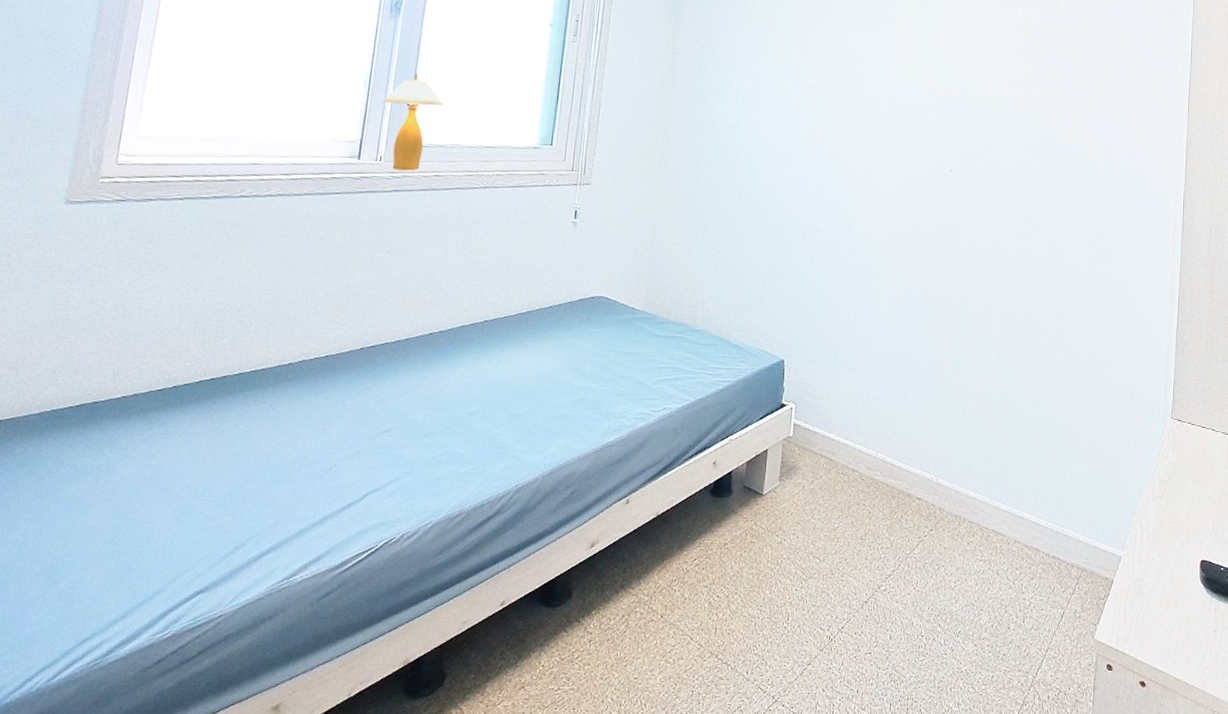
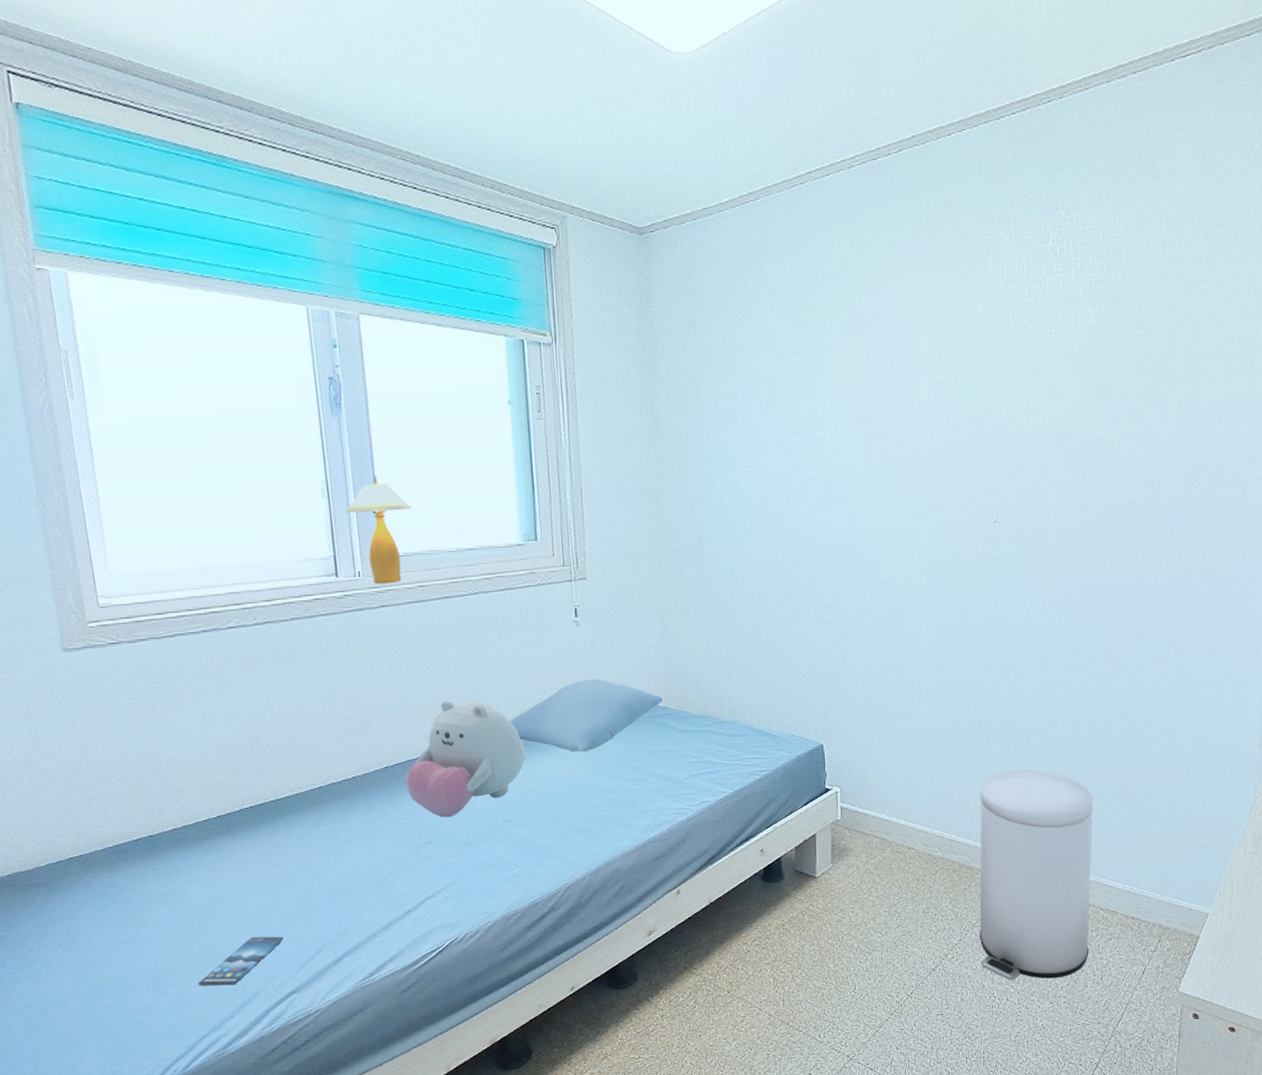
smartphone: none [96,524,207,580] -> present [197,936,284,986]
plush toy: none [377,286,503,406] -> present [405,700,526,818]
pillow: none [493,277,643,349] -> present [510,678,663,753]
pedal bin: none [911,399,1022,619] -> present [979,769,1093,981]

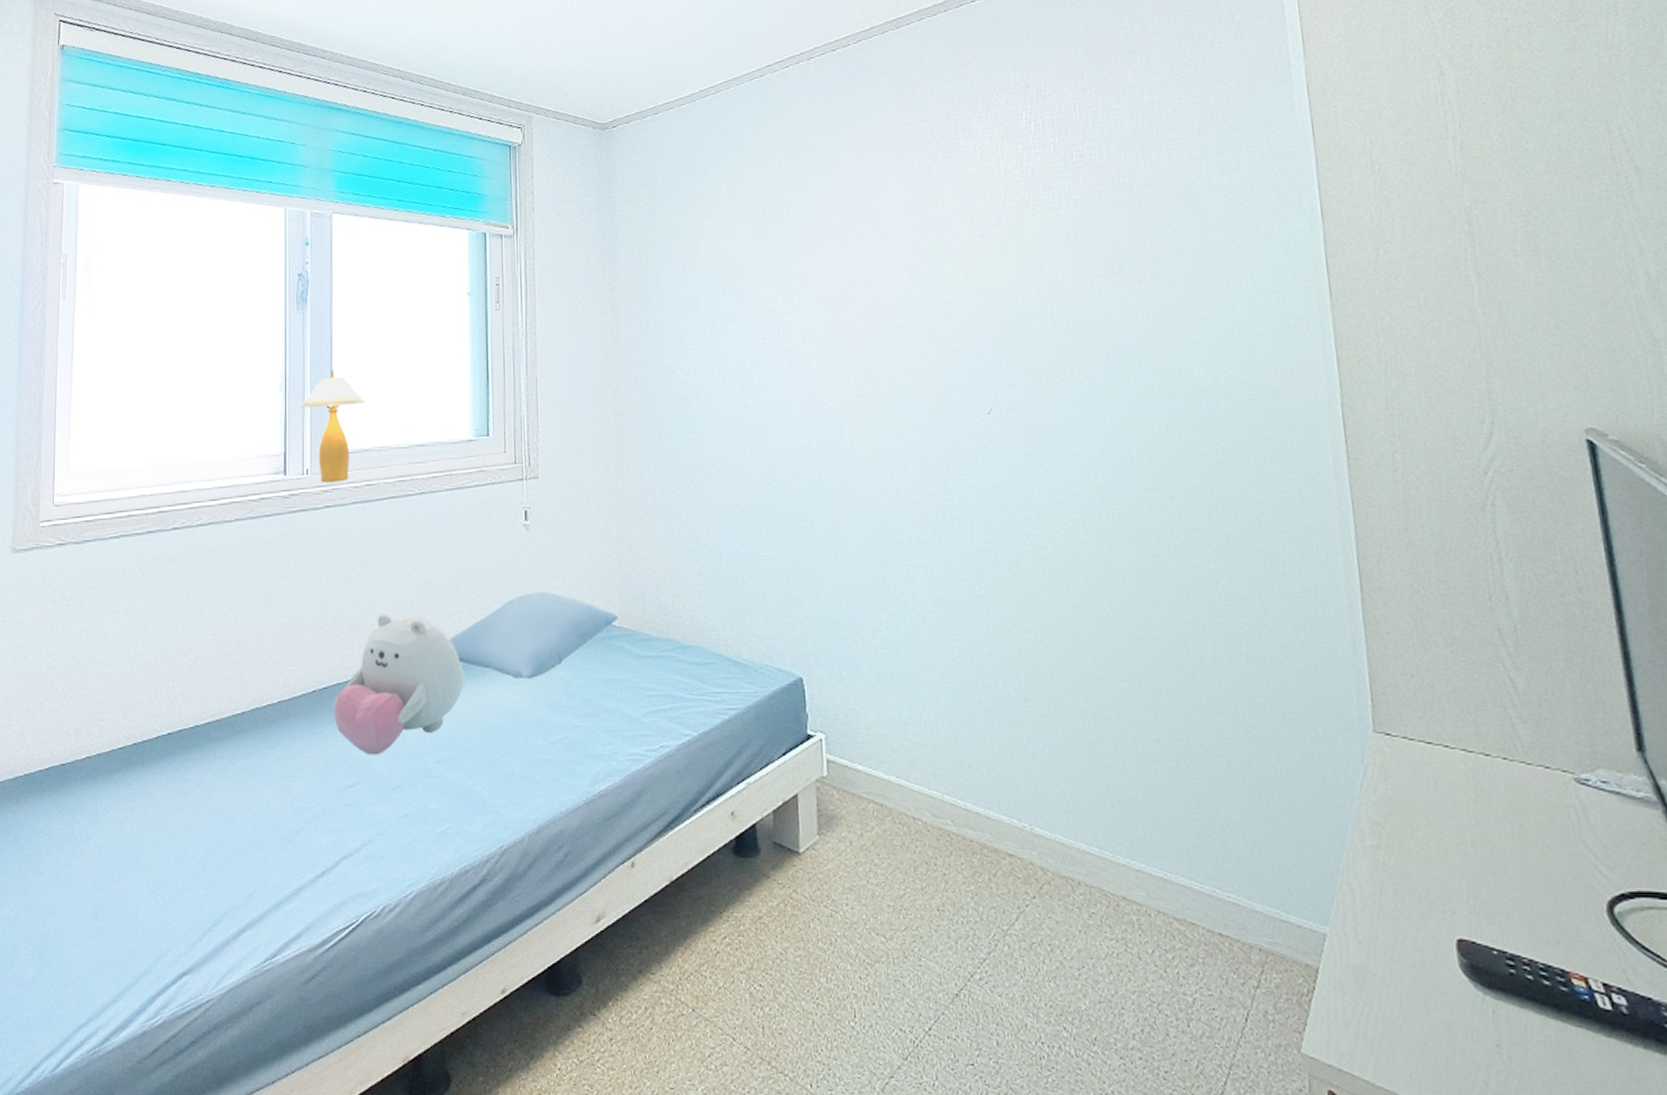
smartphone: present [197,936,284,986] -> none [84,897,183,959]
pedal bin: present [979,769,1093,981] -> none [998,718,1165,1020]

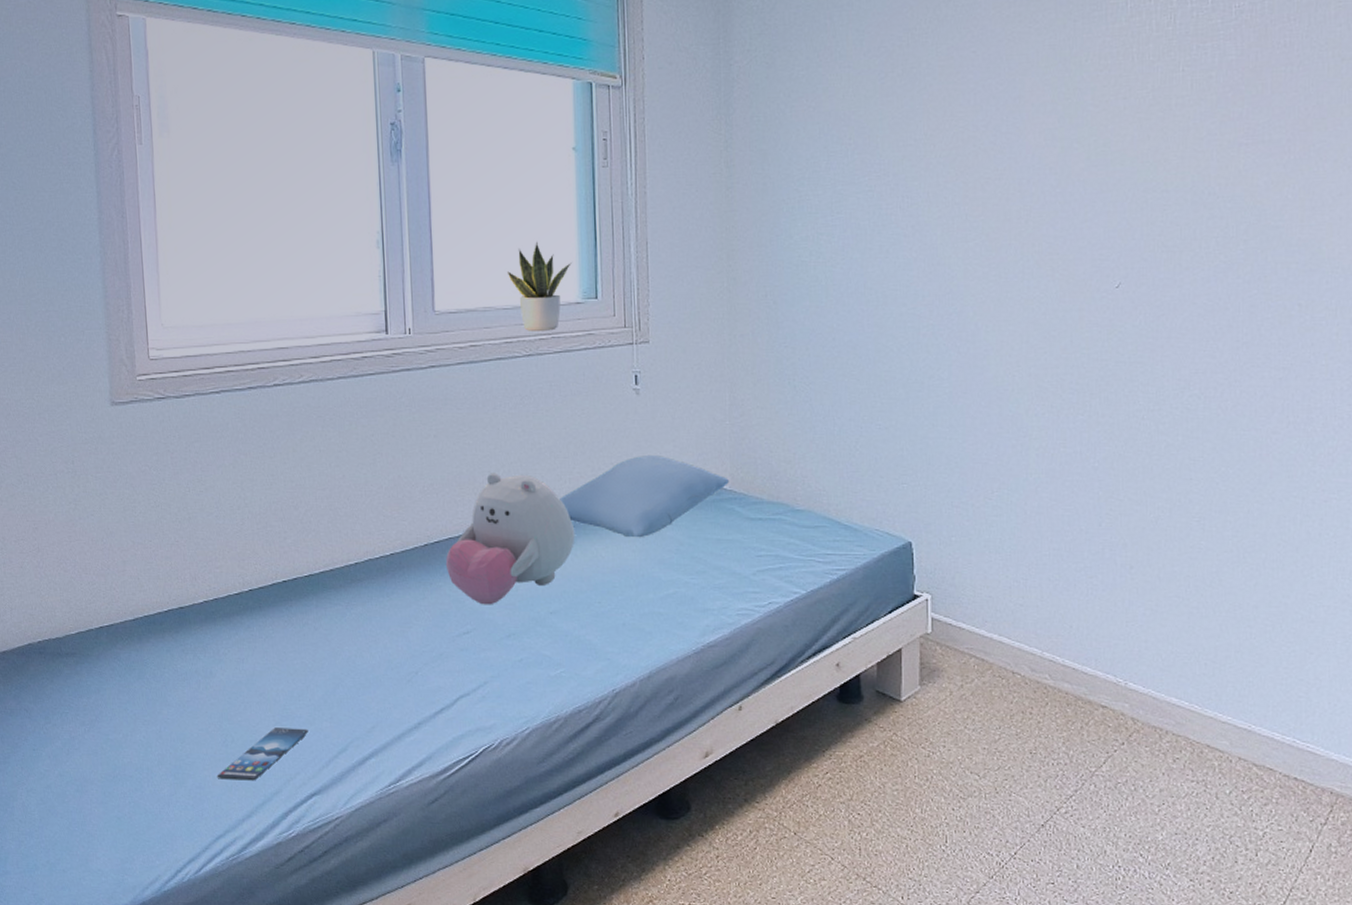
smartphone: none [84,897,183,959] -> present [217,727,308,781]
table lamp: present [300,370,366,483] -> none [399,226,468,343]
potted plant: none [403,382,465,469] -> present [508,241,572,331]

